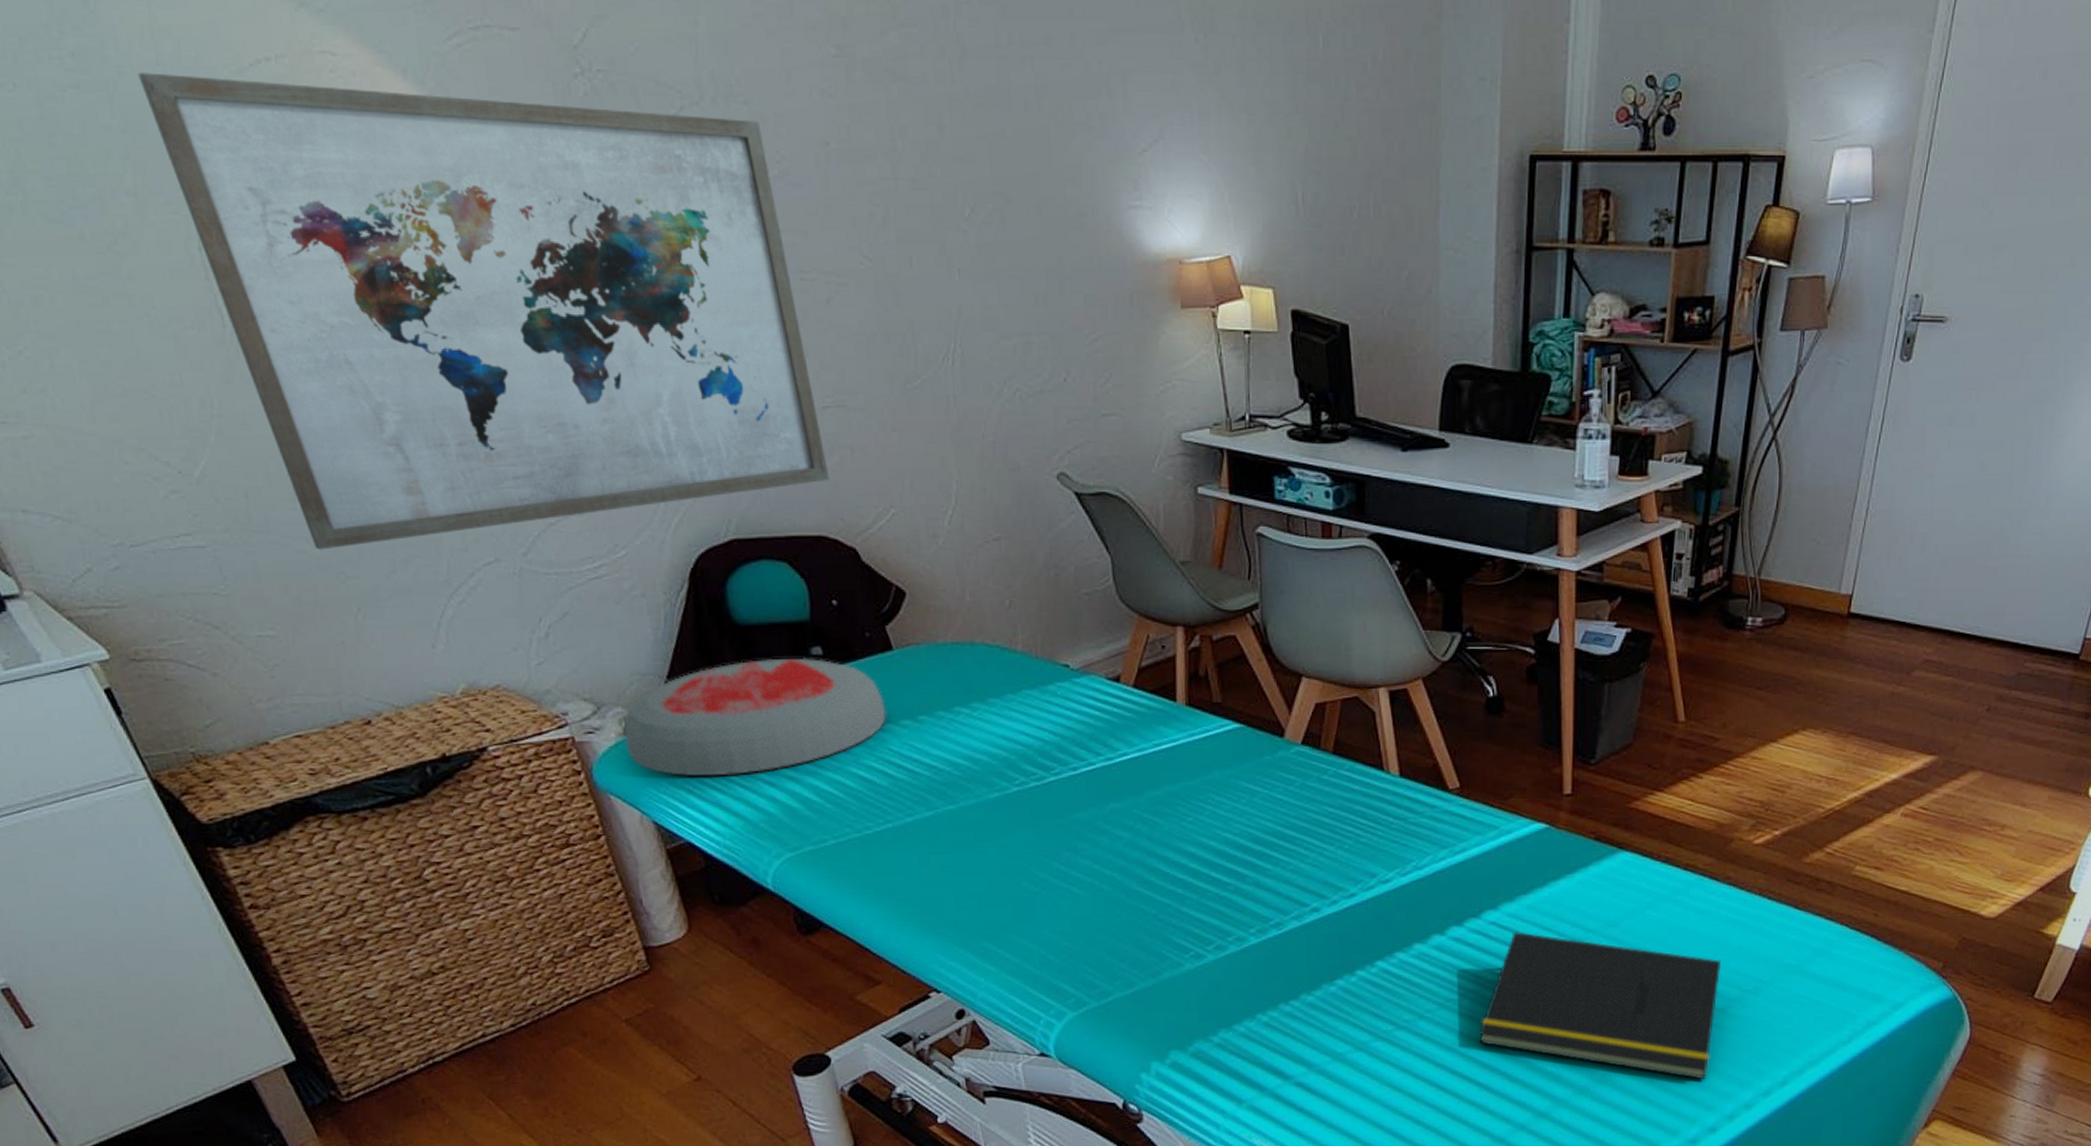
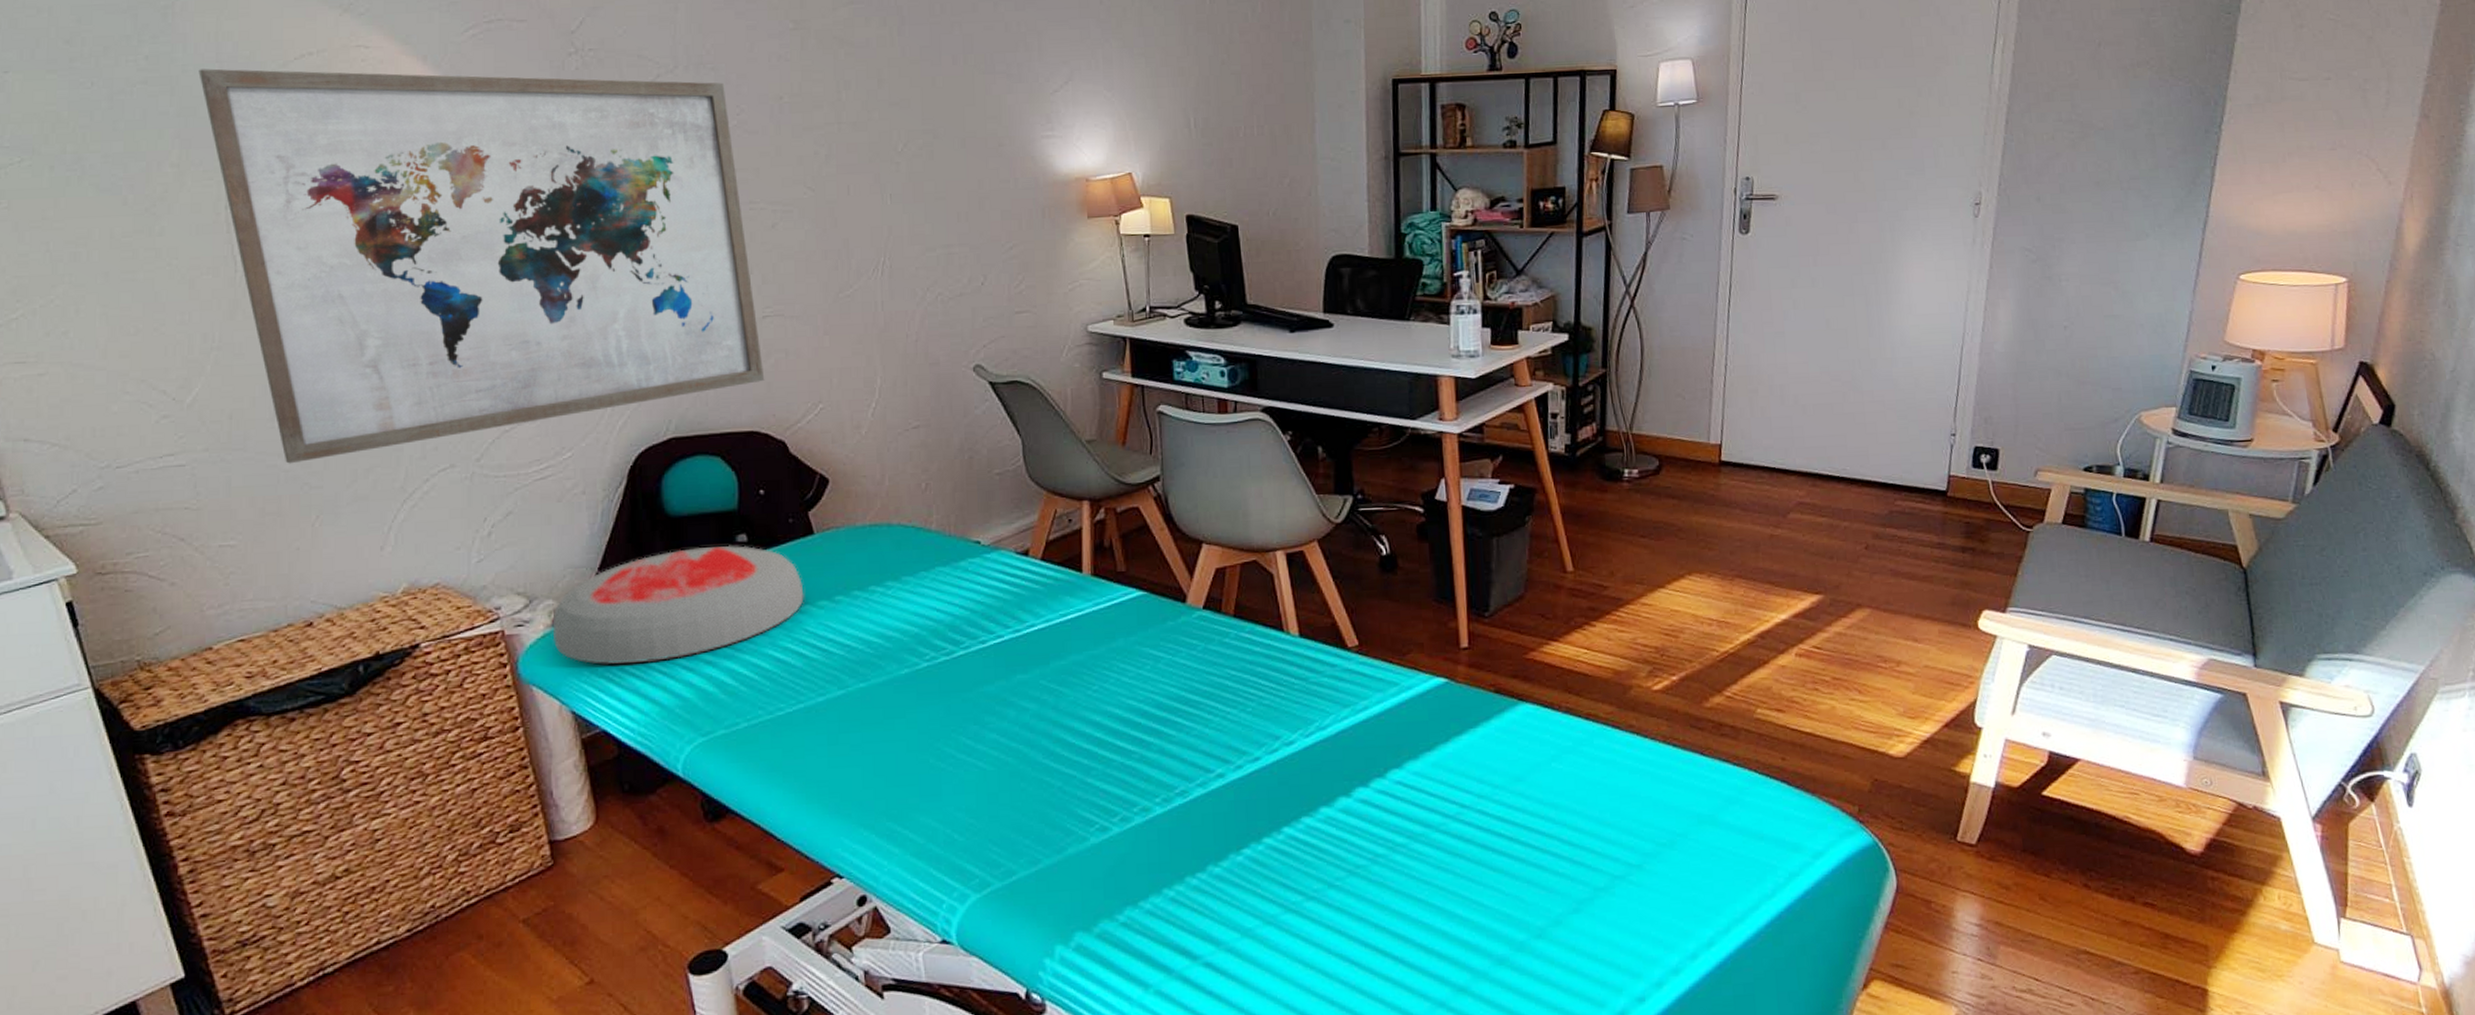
notepad: present [1479,932,1722,1080] -> none [1391,790,1633,944]

